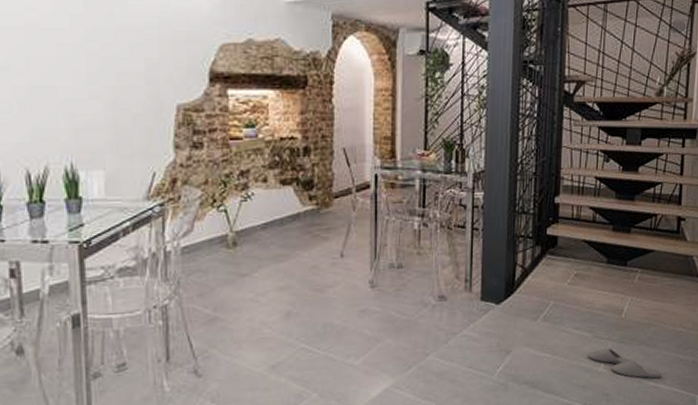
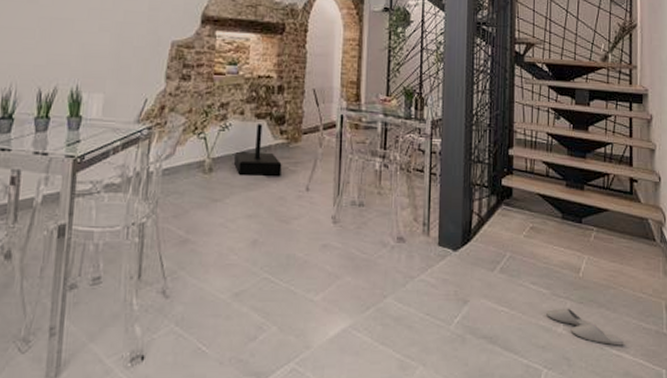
umbrella stand: none [260,191,313,248] -> present [234,124,282,177]

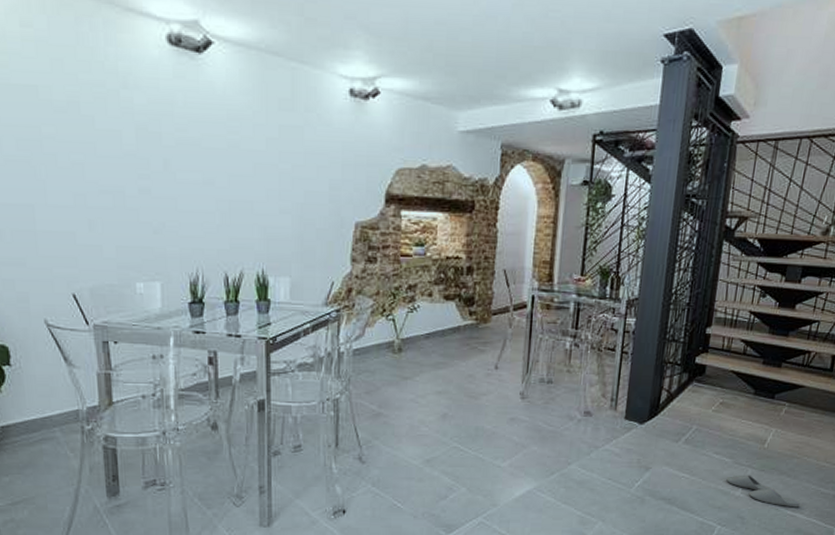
umbrella stand: present [234,124,282,177] -> none [423,305,471,356]

